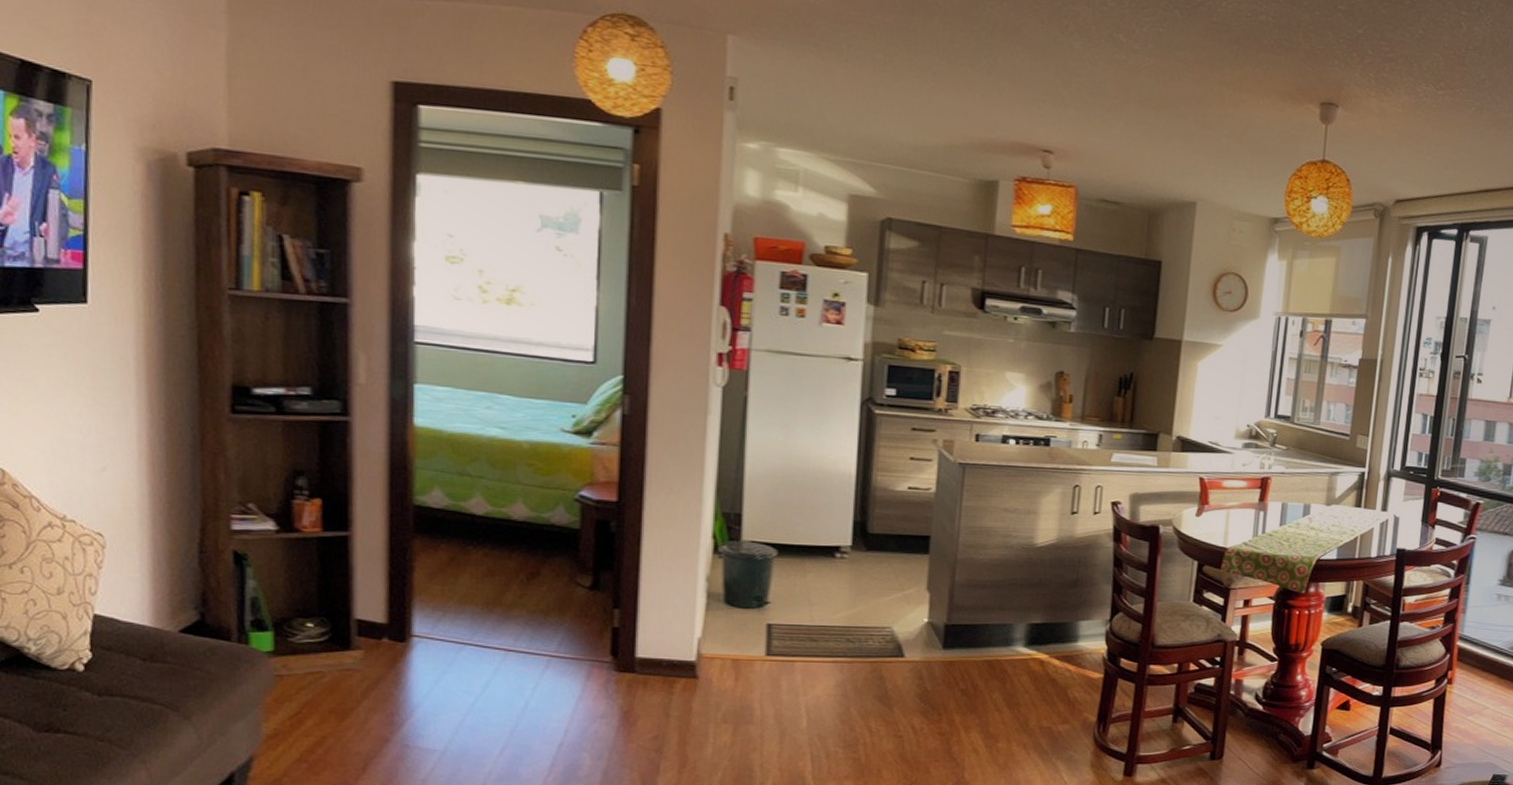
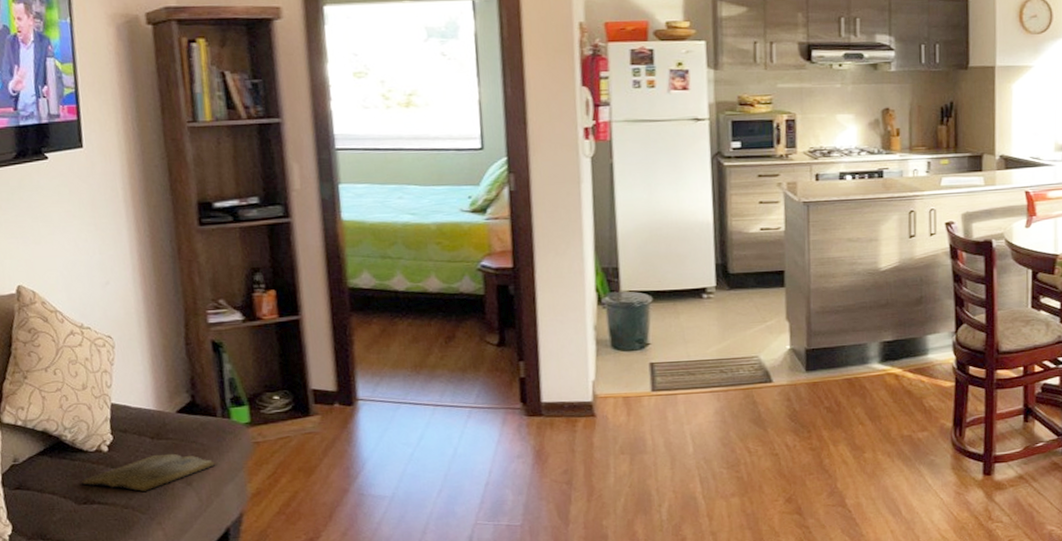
book: none [44,679,224,724] -> present [81,453,216,493]

